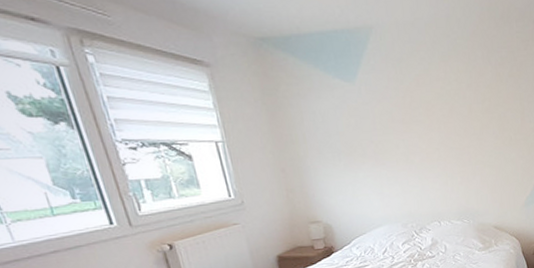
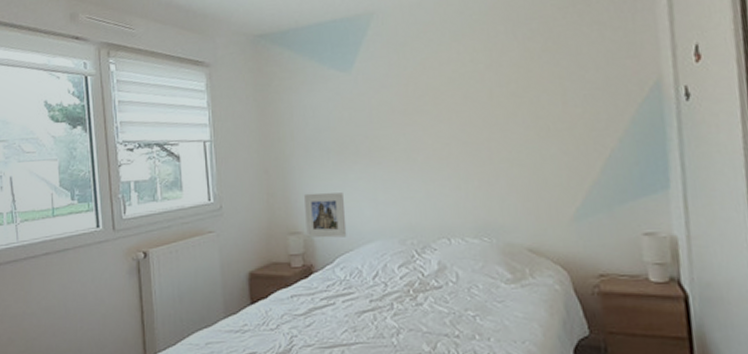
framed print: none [319,188,360,225] -> present [303,192,347,238]

